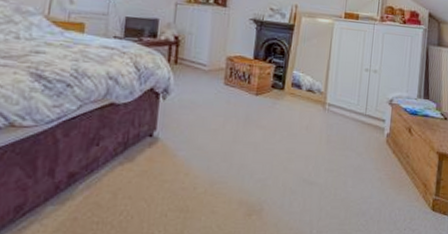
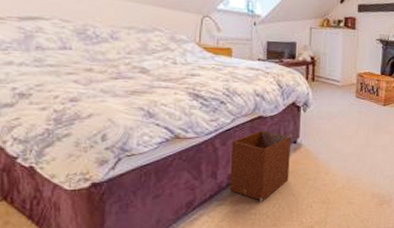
waste basket: none [69,120,146,208] -> present [229,130,291,202]

